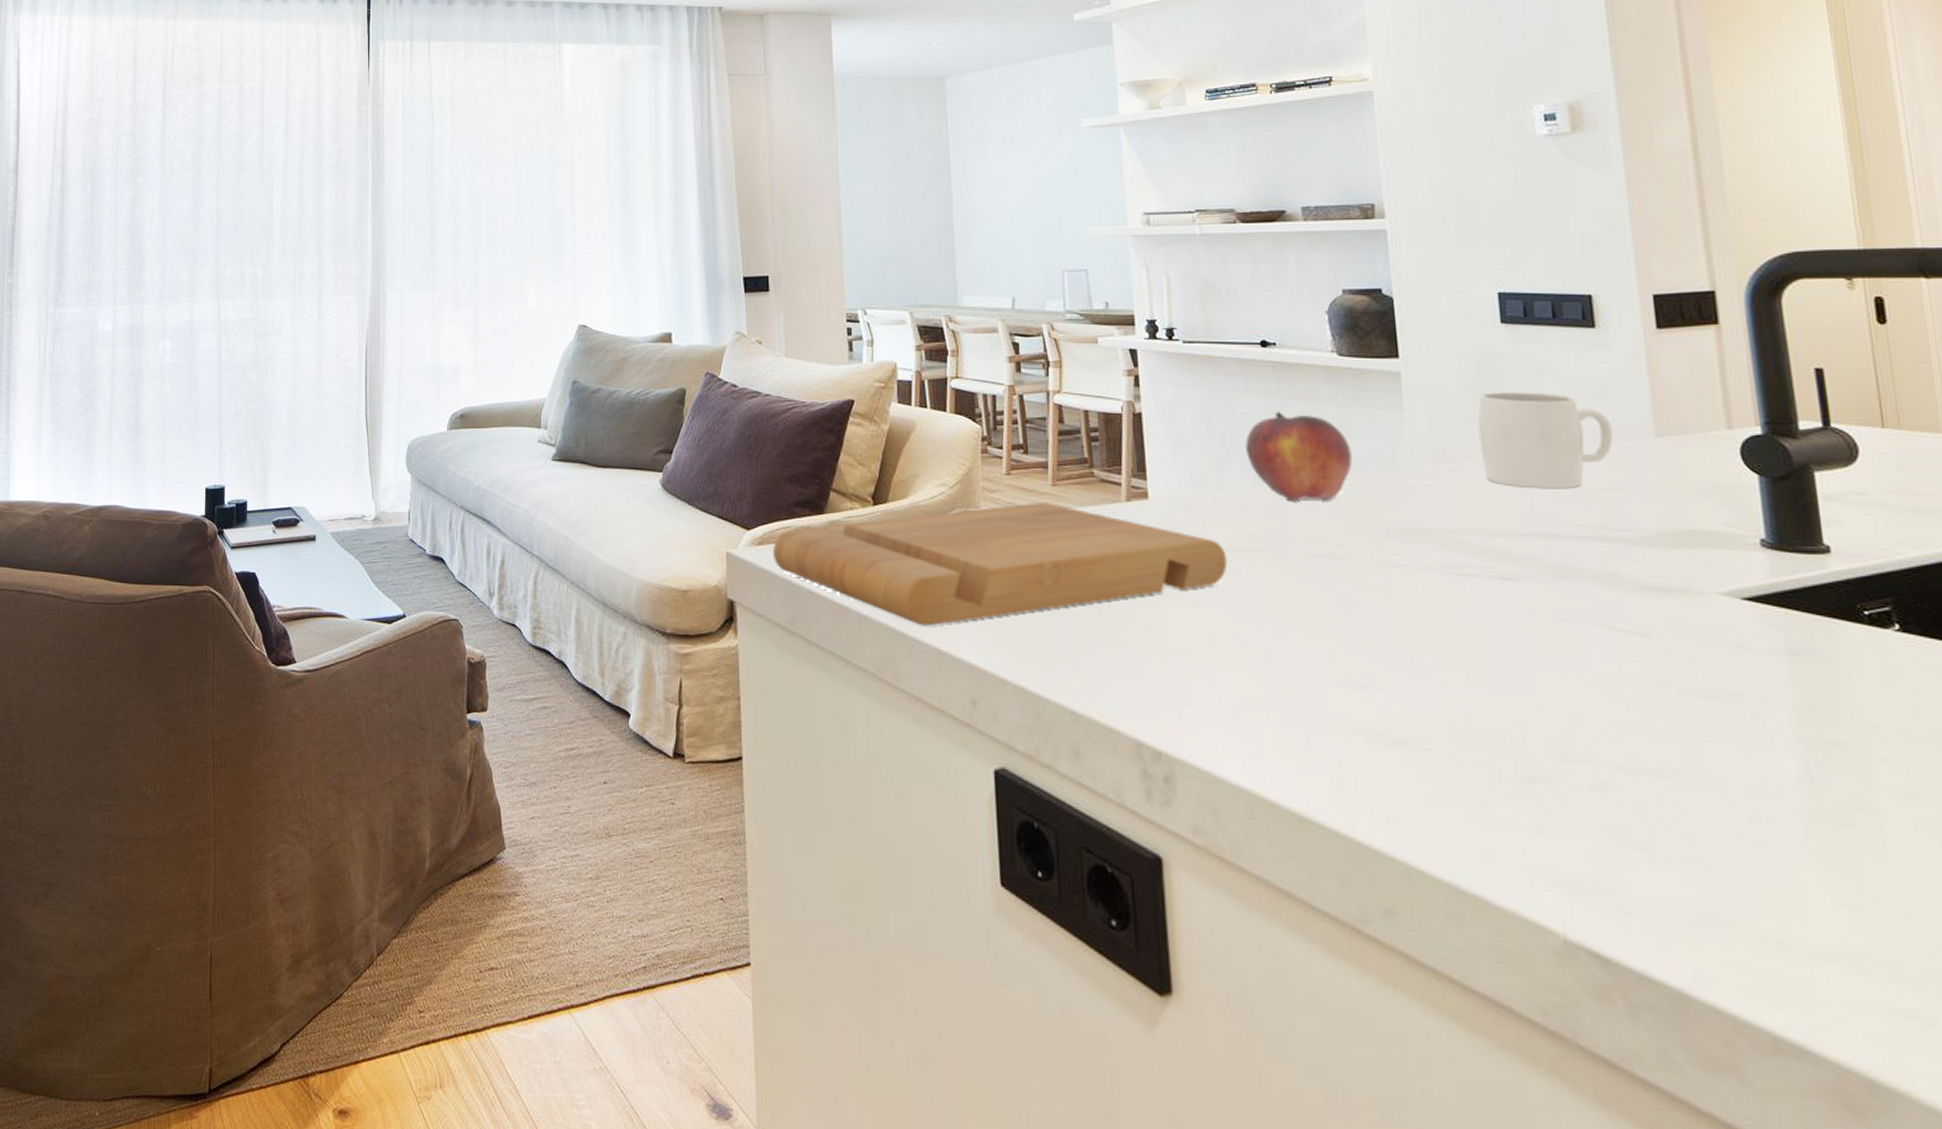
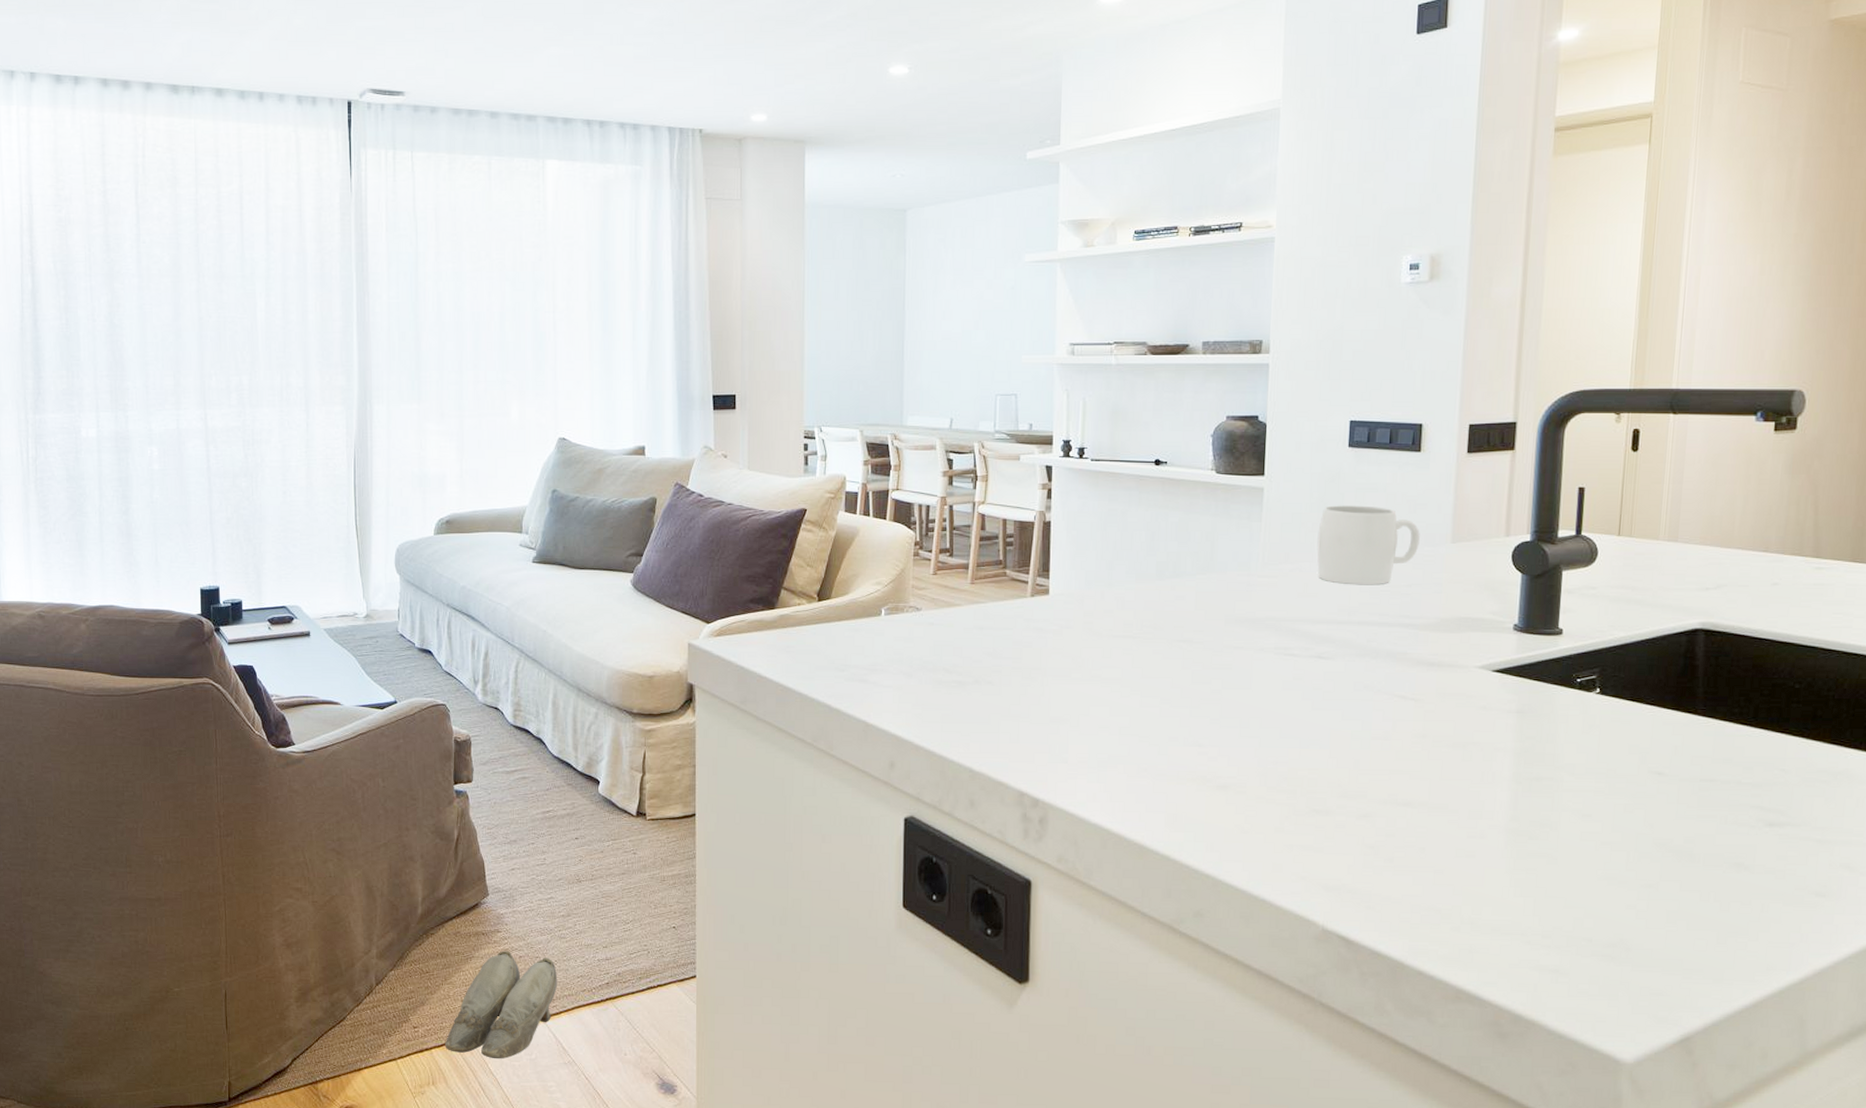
slippers: none [455,919,586,1060] -> present [445,951,558,1059]
cutting board: present [773,503,1228,626] -> none [729,598,1108,703]
fruit: present [1245,411,1352,501] -> none [1132,520,1217,596]

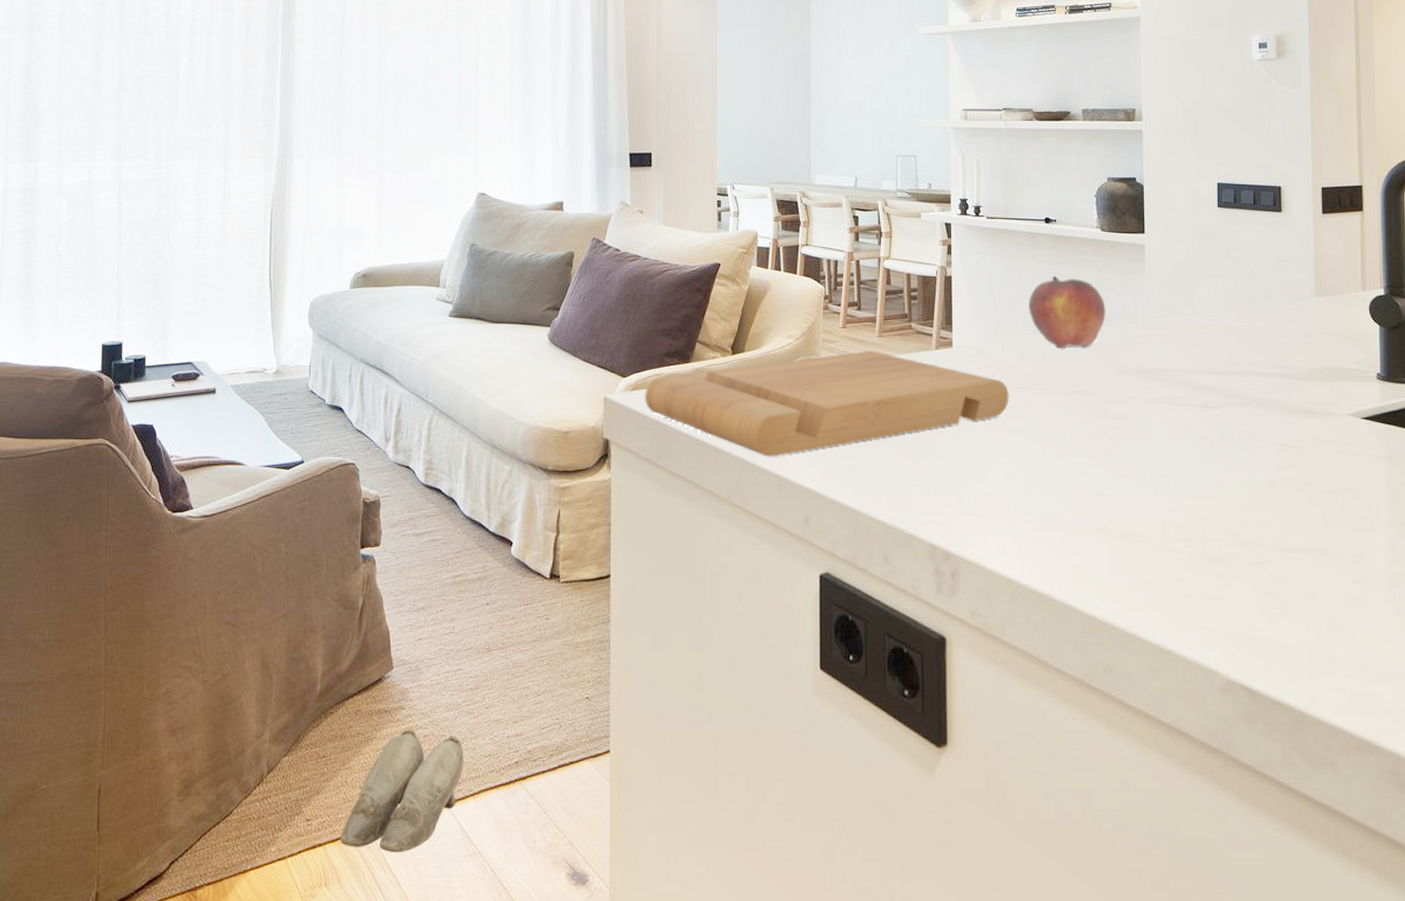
cutting board: none [729,598,1108,703] -> present [645,351,1009,457]
fruit: none [1132,520,1217,596] -> present [1029,275,1106,348]
mug: present [1317,505,1420,586] -> none [1196,261,1287,337]

